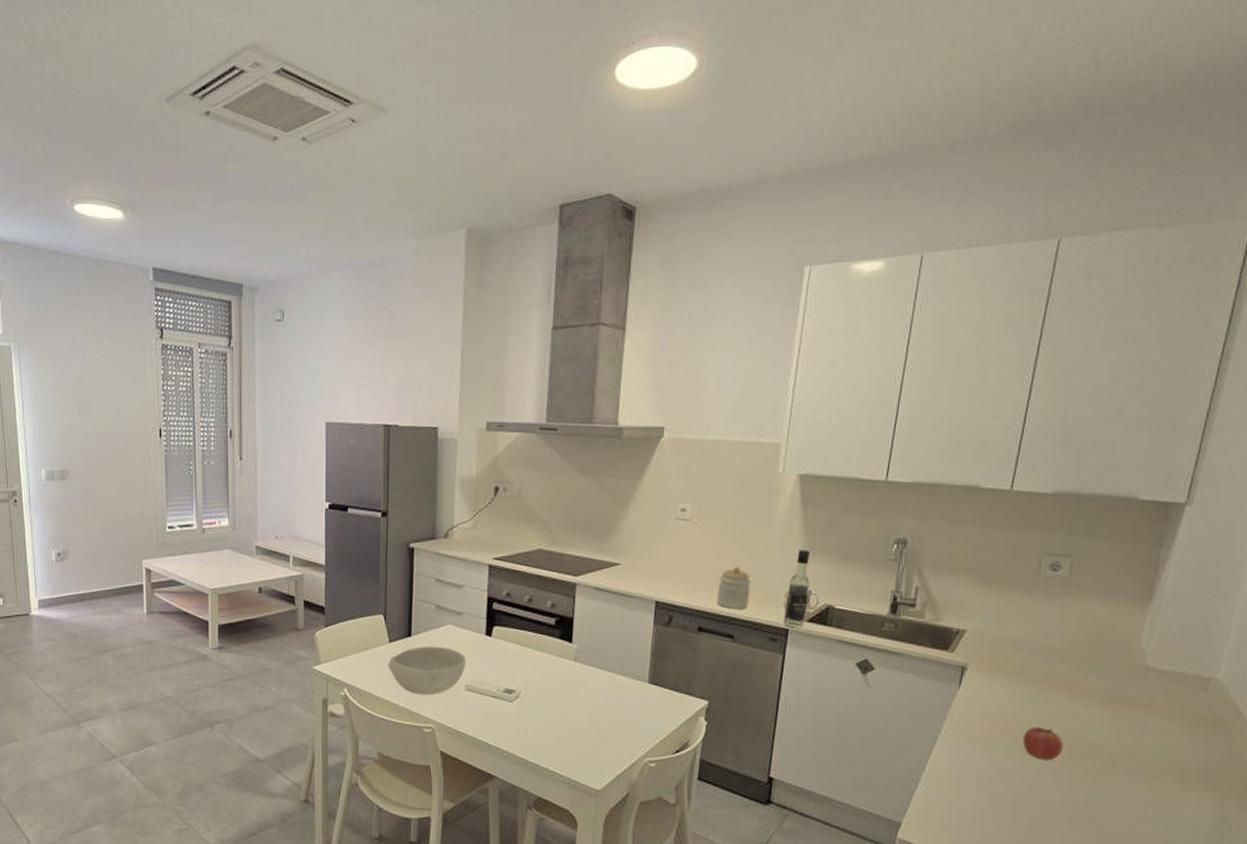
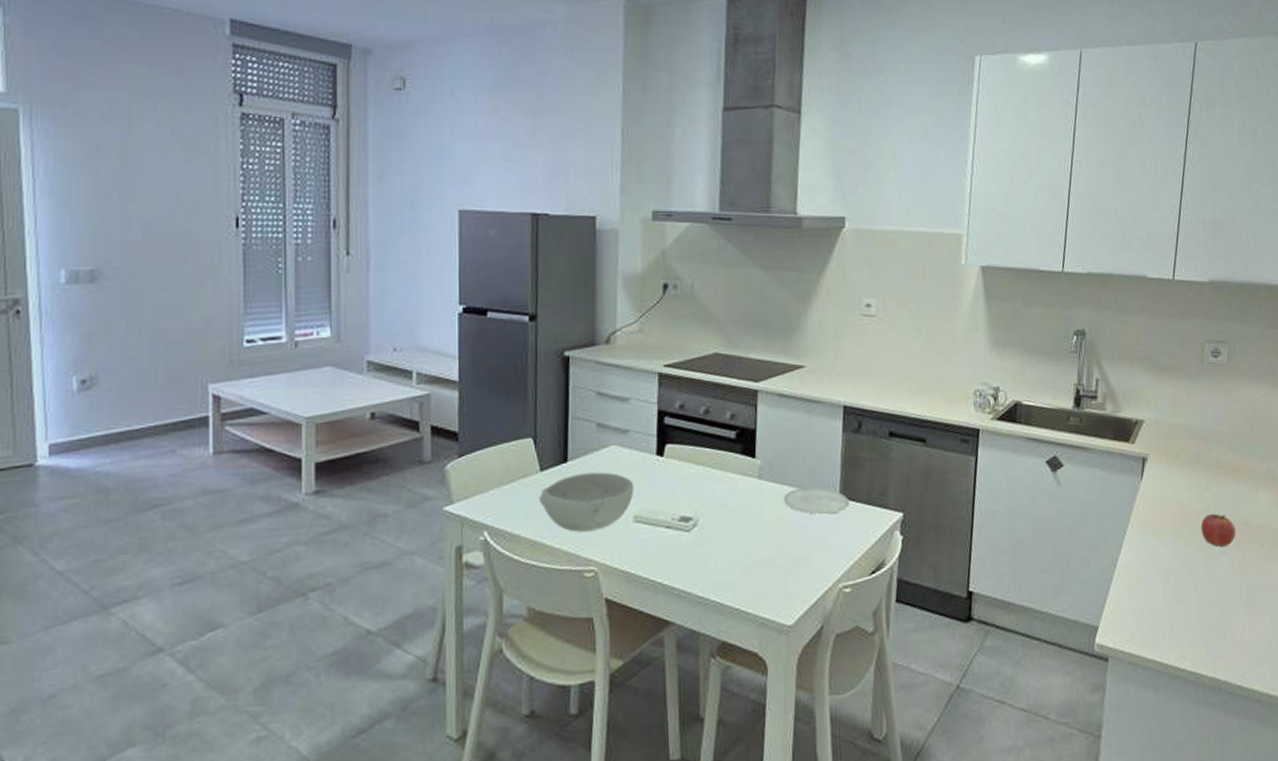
plate: none [596,671,658,696] -> present [783,487,850,514]
jar: present [716,566,752,609] -> none [906,364,941,410]
bottle: present [783,549,810,628] -> none [973,344,998,428]

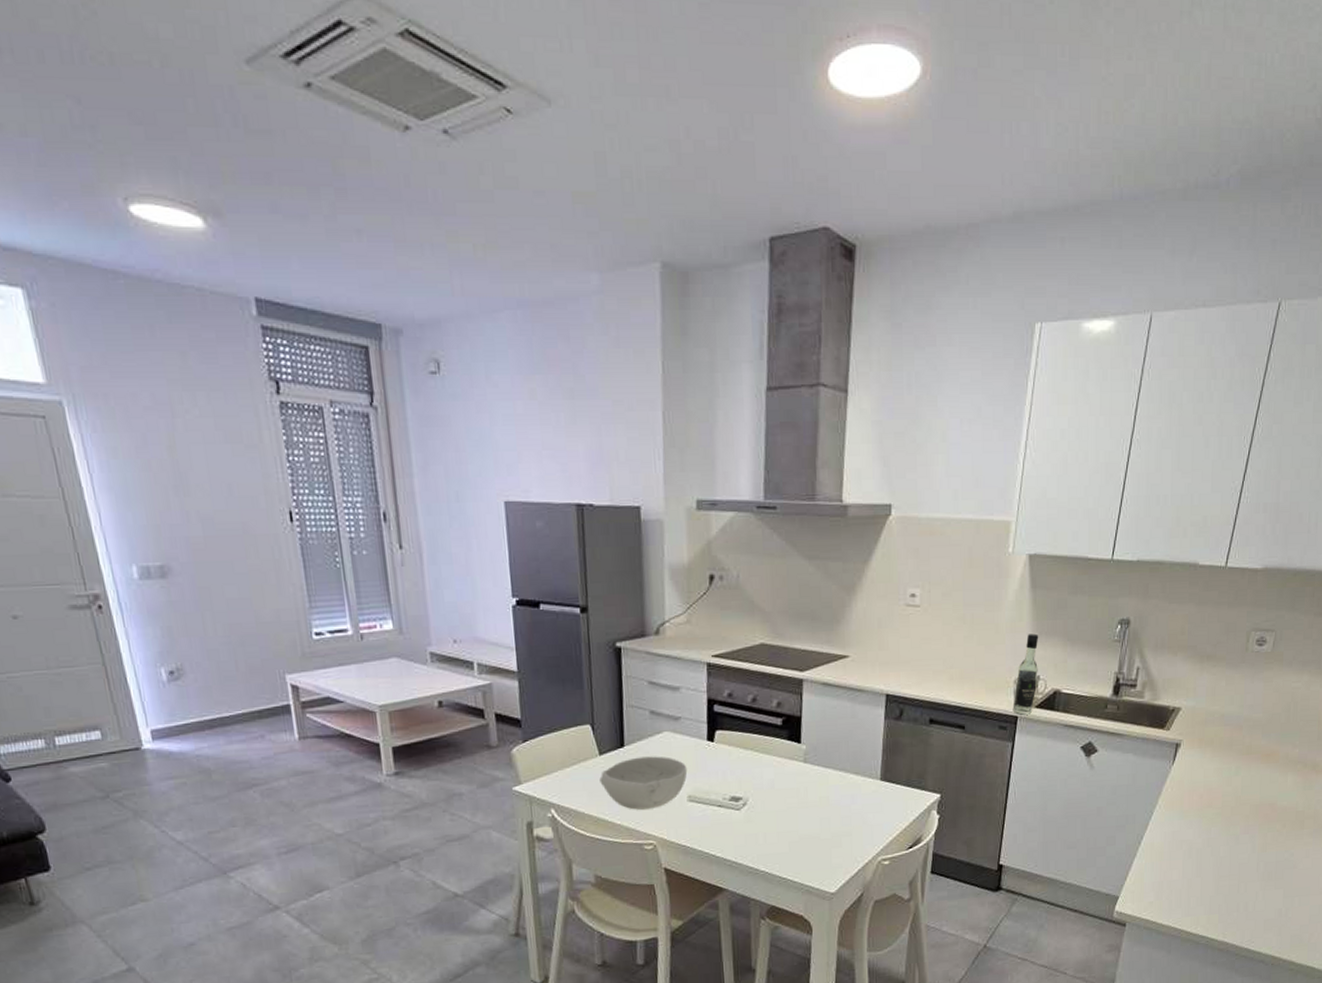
plate: present [783,487,850,514] -> none [827,770,890,795]
bottle: none [973,344,998,428] -> present [1012,633,1039,715]
fruit: present [1201,513,1236,547] -> none [1226,796,1260,826]

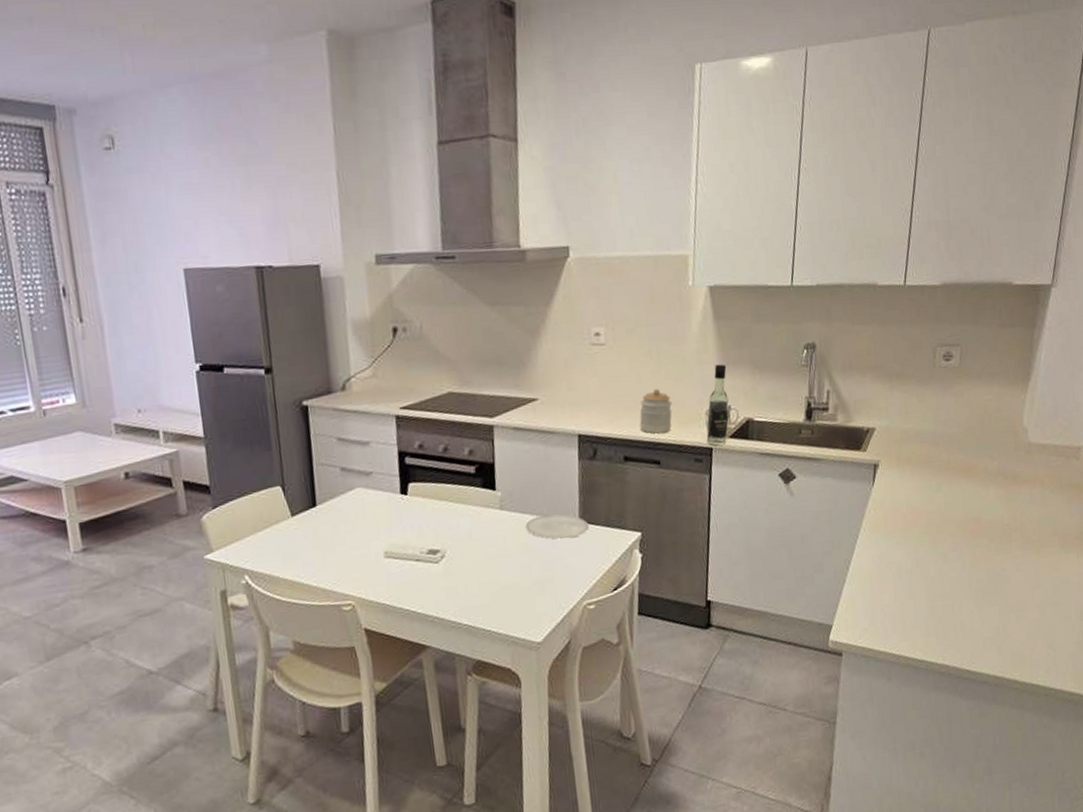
bowl: present [599,756,688,810] -> none [293,513,383,571]
plate: none [827,770,890,795] -> present [525,514,590,539]
jar: none [947,653,982,699] -> present [639,388,673,434]

